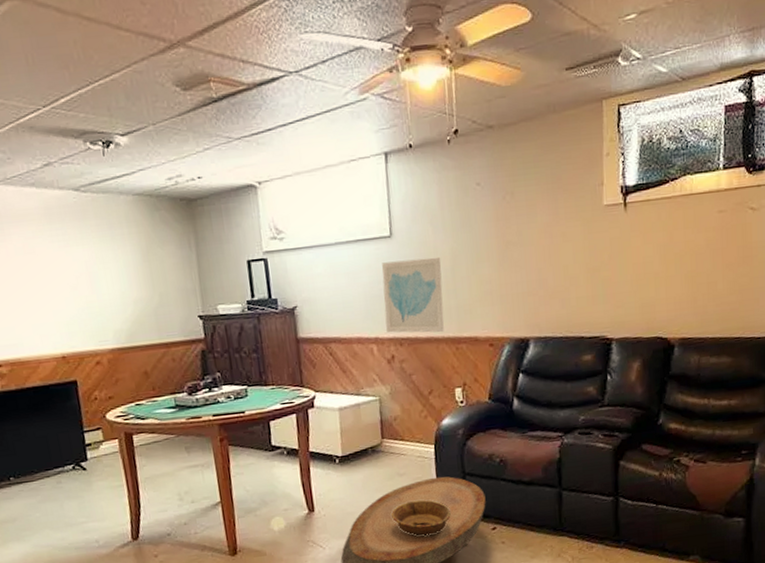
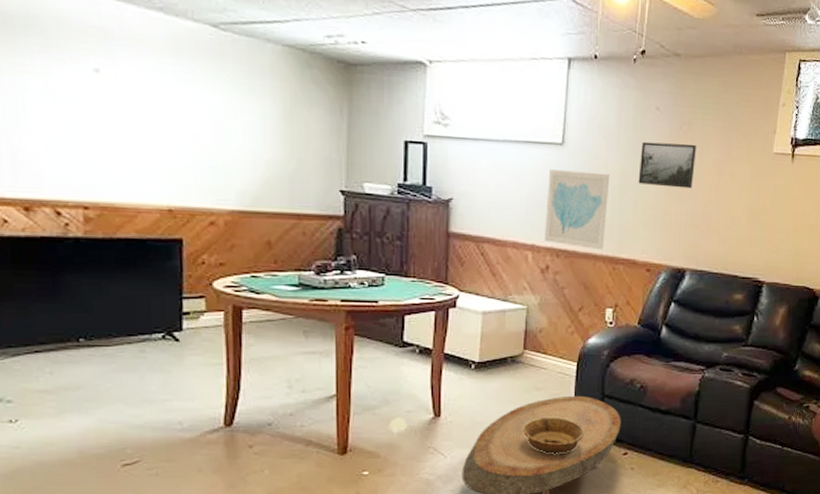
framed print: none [467,212,524,262] -> present [638,141,696,189]

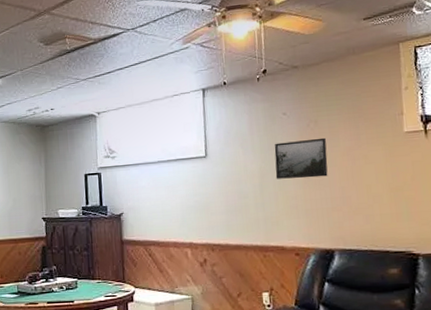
wall art: present [545,169,611,250] -> none [197,174,253,241]

